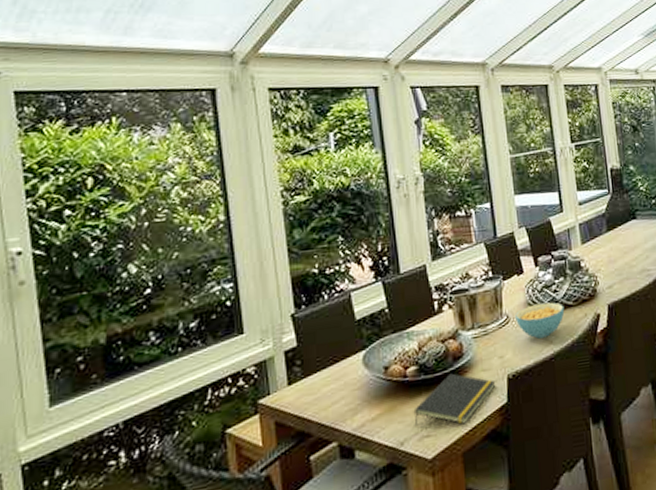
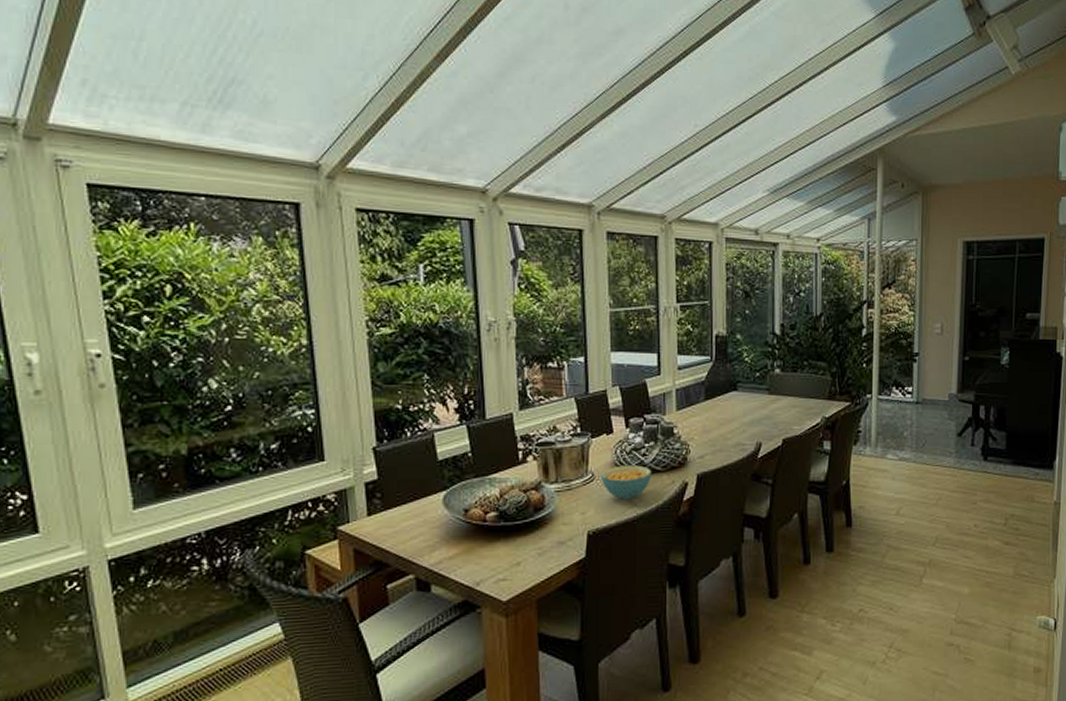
notepad: present [413,373,496,427] -> none [491,523,576,573]

